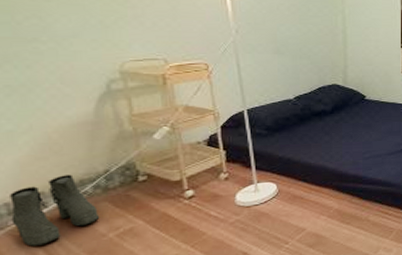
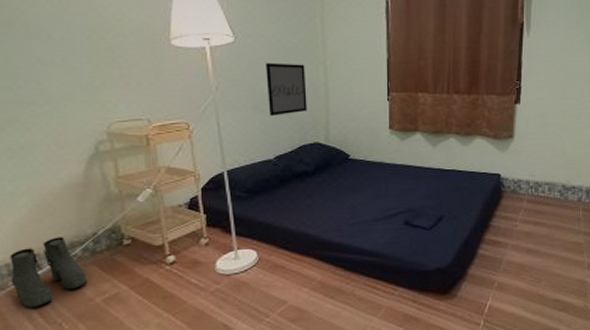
wall art: none [285,9,326,60] -> present [265,62,307,117]

